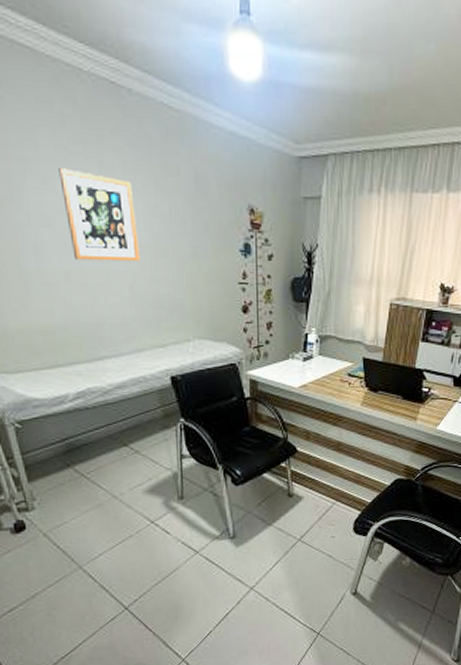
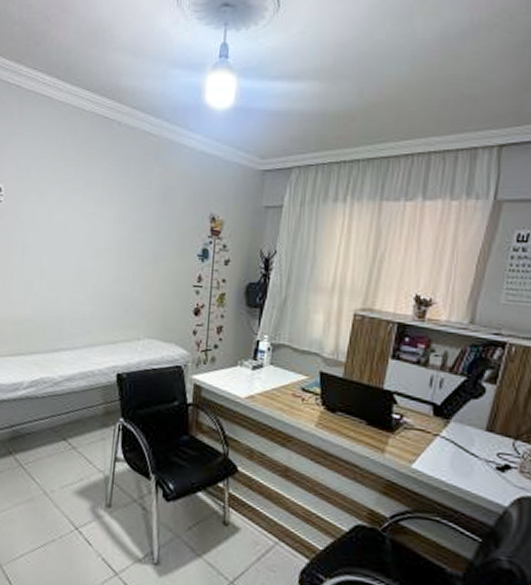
wall art: present [58,168,140,262] -> none [51,185,109,264]

